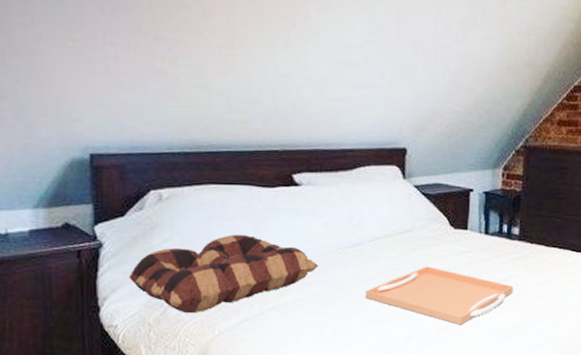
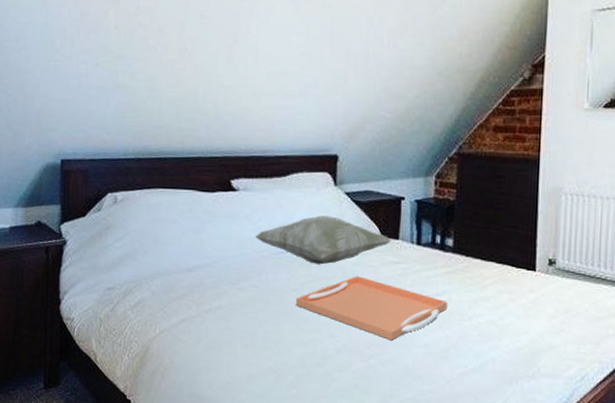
seat cushion: present [129,235,318,314] -> none [86,237,252,311]
decorative pillow: none [321,209,461,257] -> present [255,215,392,265]

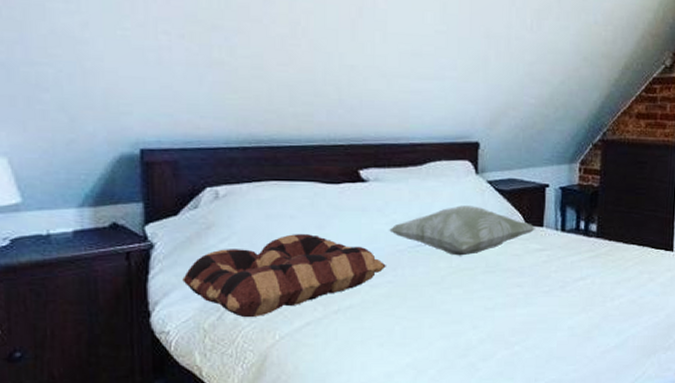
seat cushion: none [86,237,252,311] -> present [182,234,386,318]
serving tray: present [296,276,448,340] -> none [436,265,591,326]

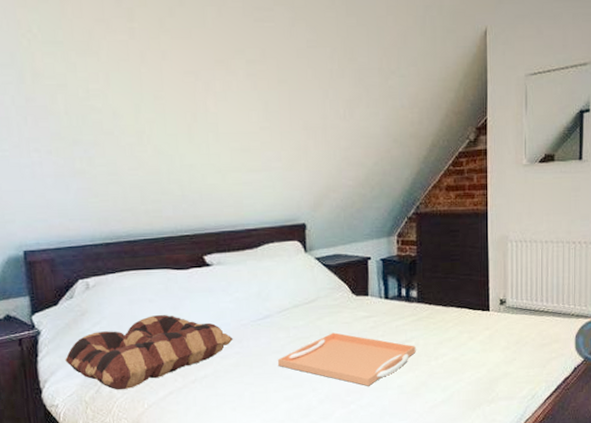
decorative pillow: present [389,205,536,256] -> none [233,281,362,327]
serving tray: none [436,265,591,326] -> present [278,332,416,386]

